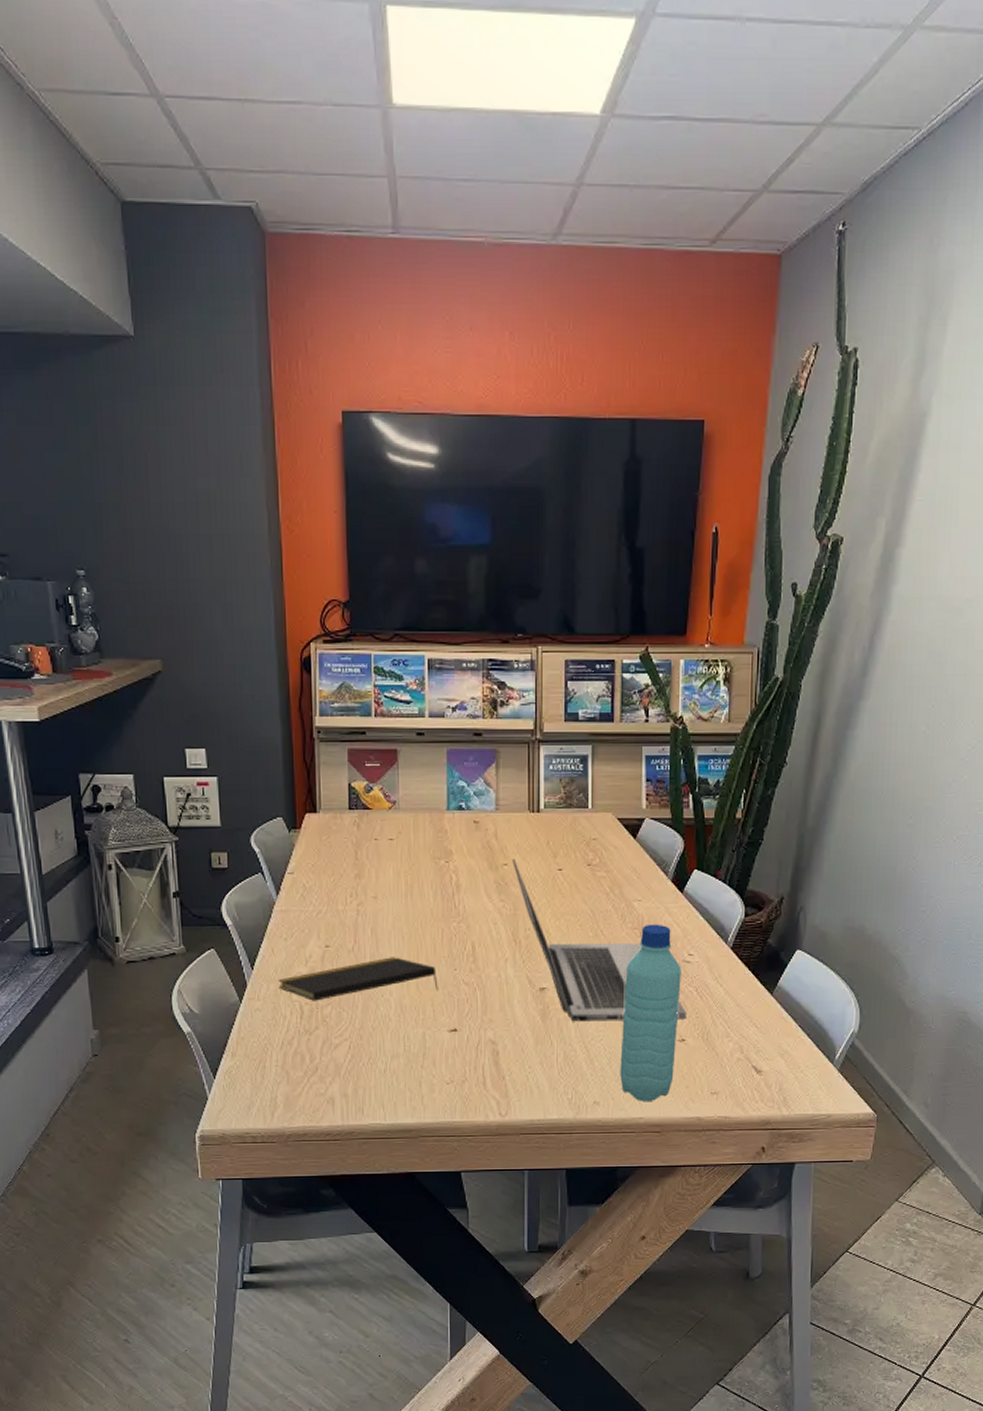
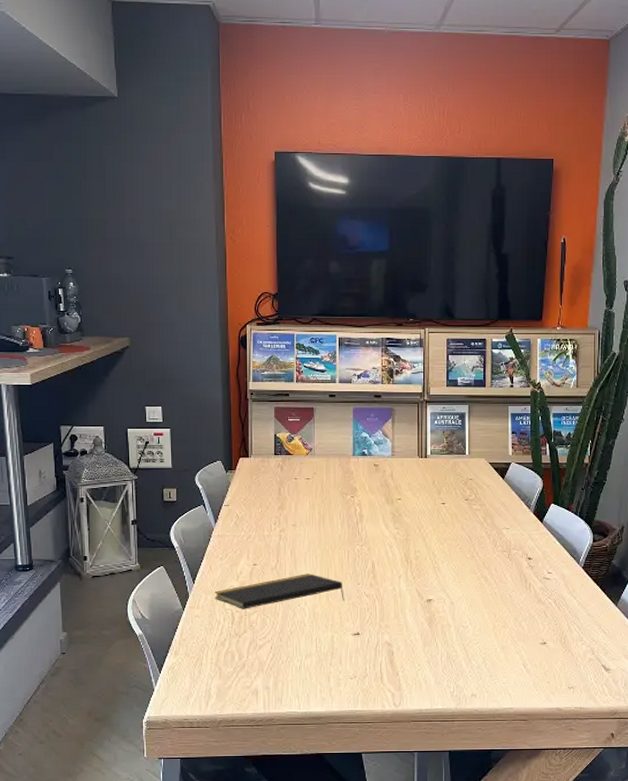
laptop: present [512,859,688,1022] -> none [405,495,548,627]
water bottle: present [620,924,681,1102] -> none [493,547,542,695]

